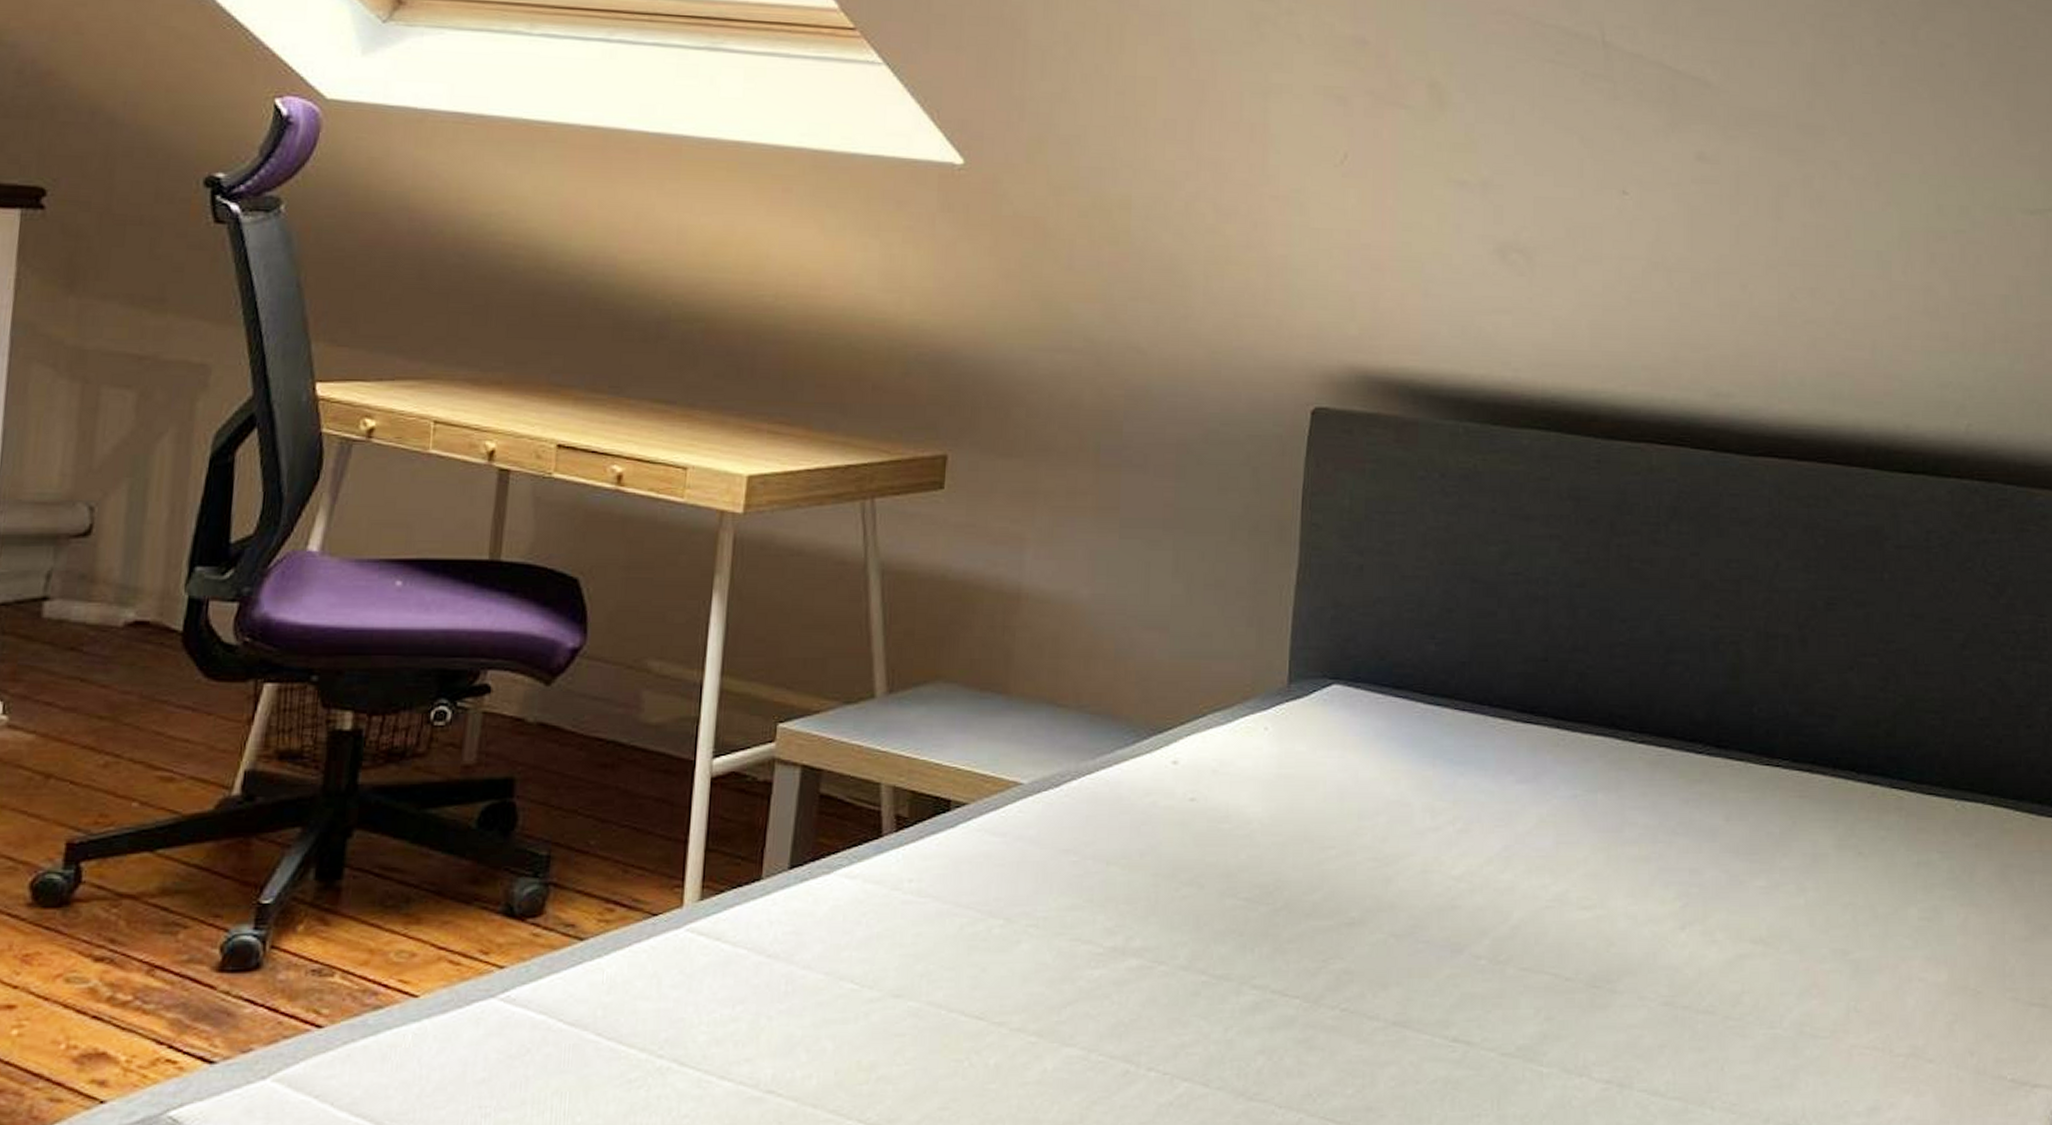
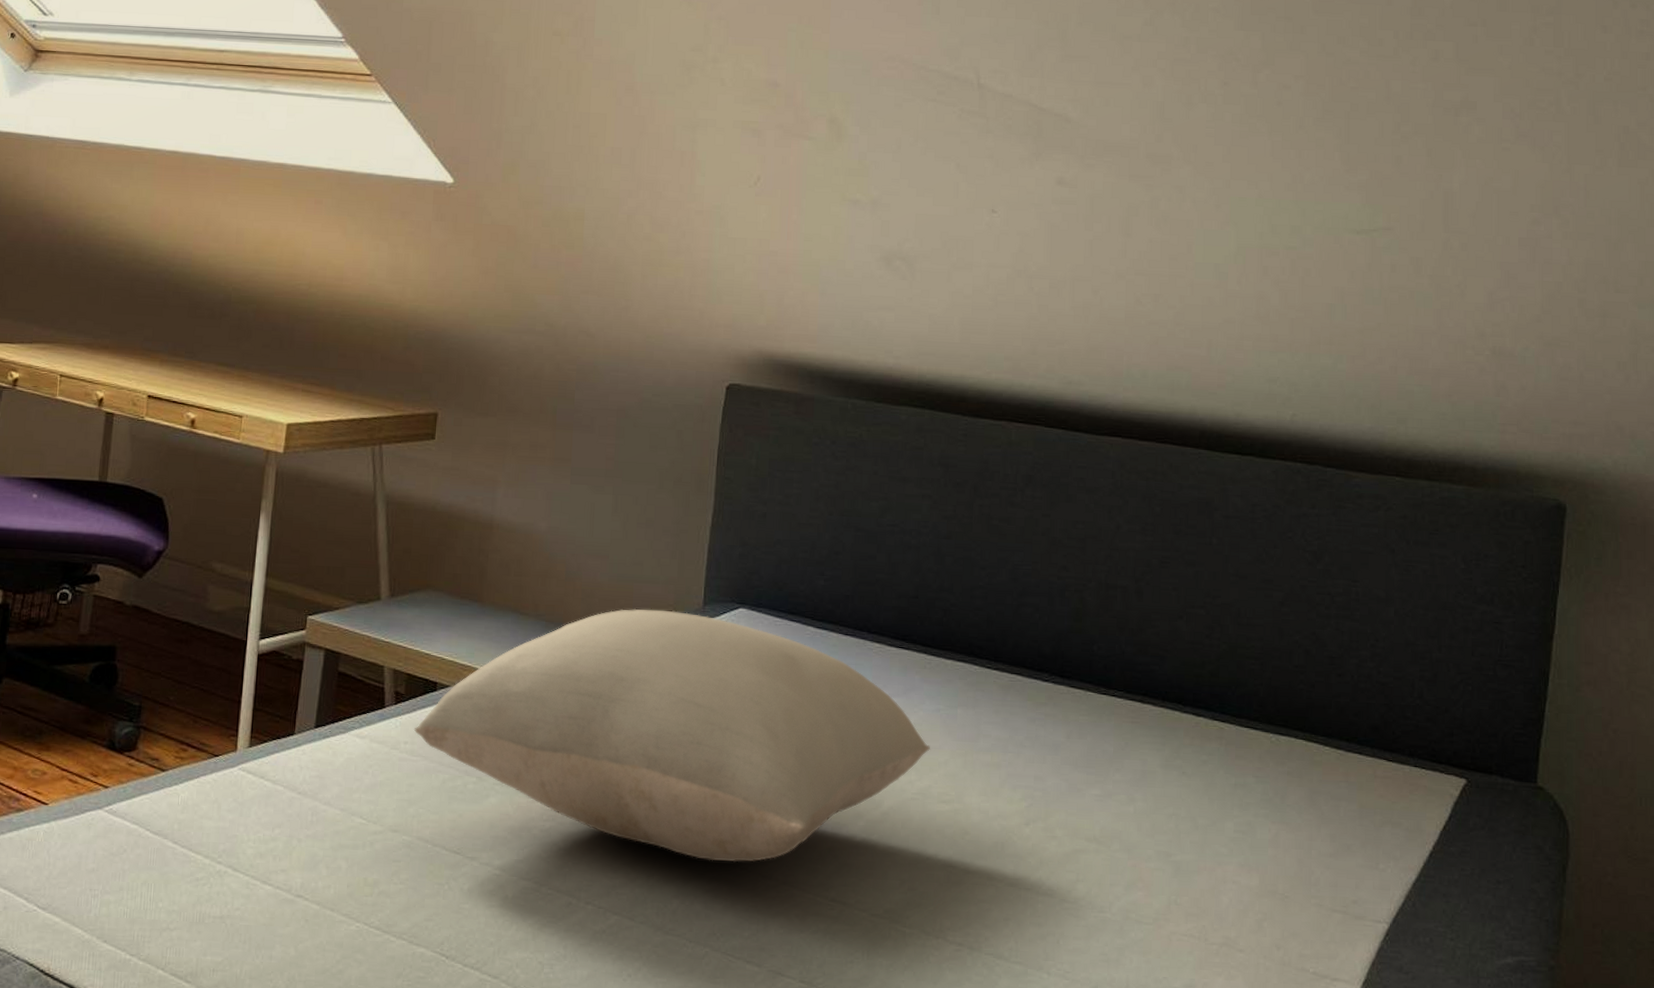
pillow: none [920,691,1568,1003] -> present [413,608,931,863]

